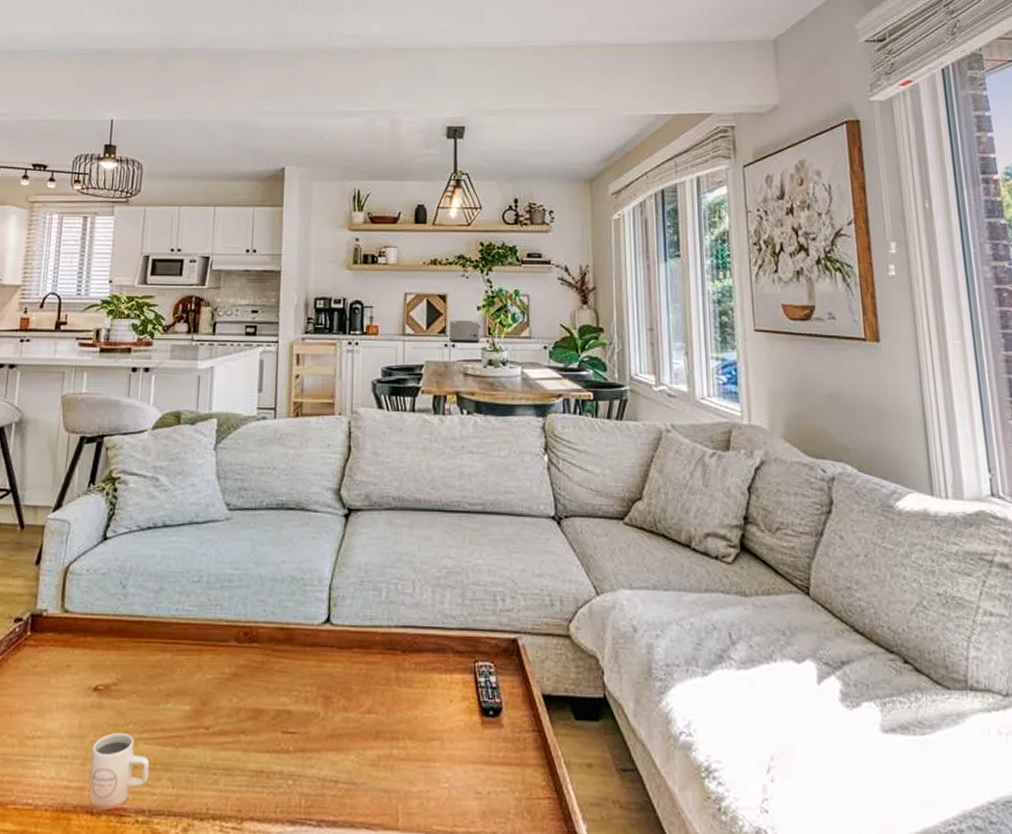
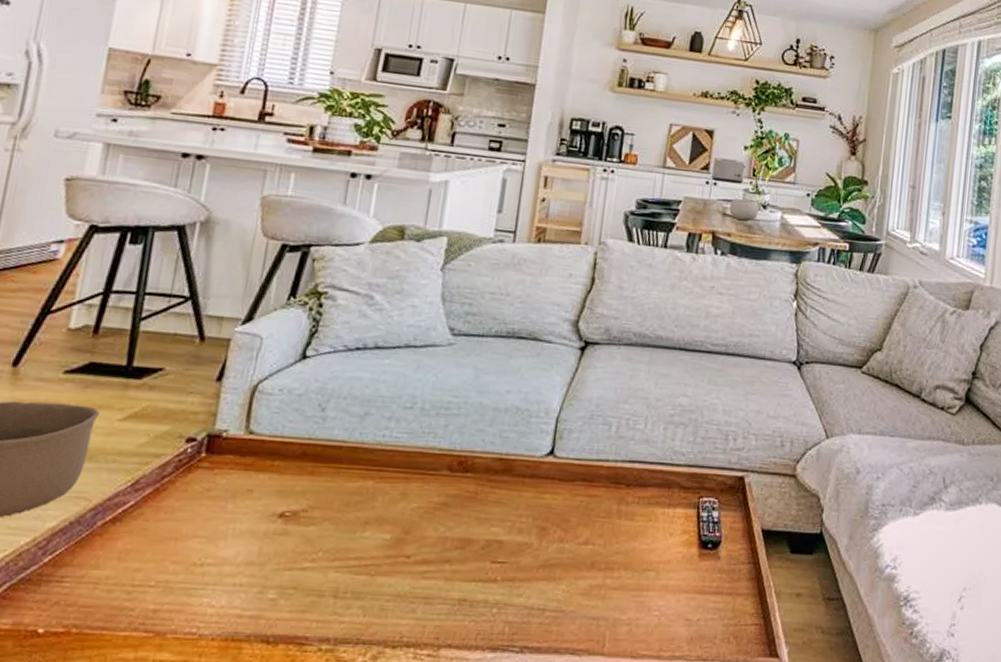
mug: present [88,732,150,811] -> none [265,560,340,640]
bowl: none [470,358,498,379] -> present [729,198,759,222]

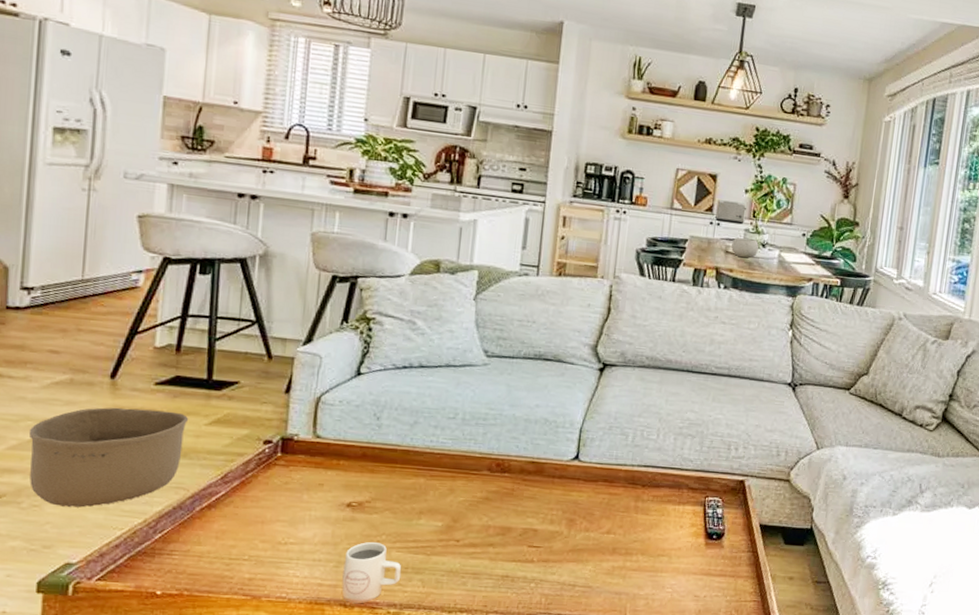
mug: none [265,560,340,640] -> present [341,541,402,604]

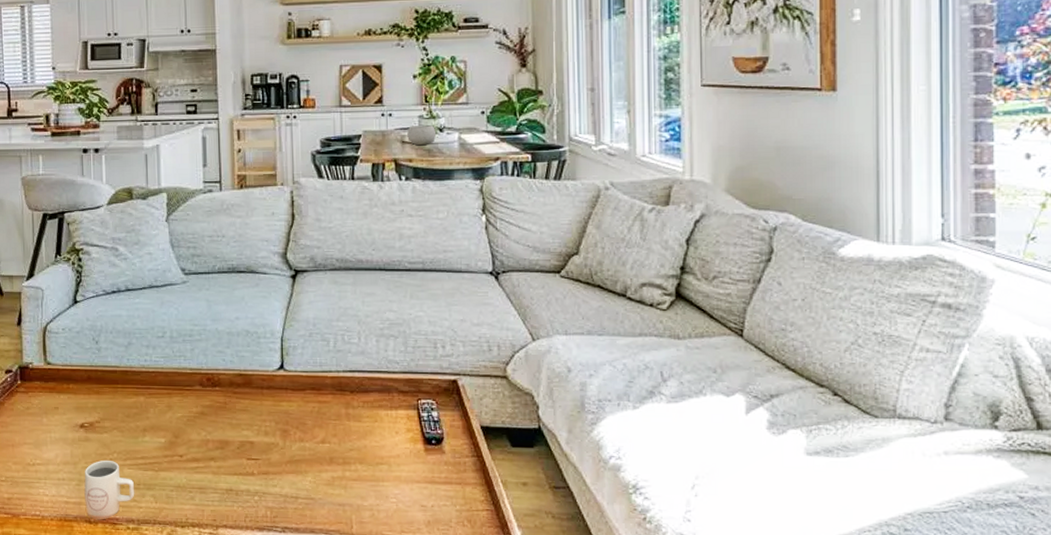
toaster: present [715,200,747,224] -> none [386,89,418,111]

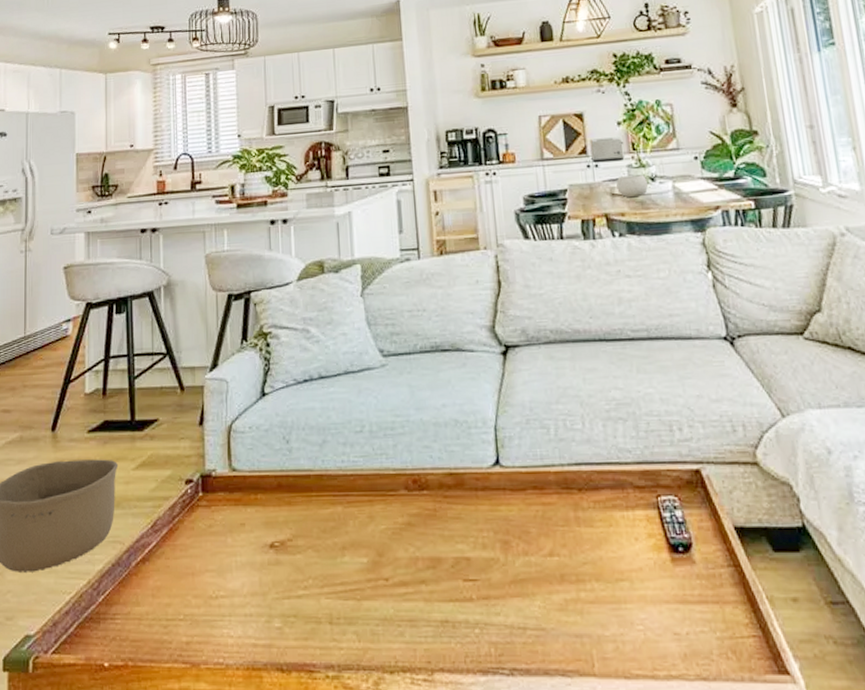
mug: present [84,460,135,520] -> none [275,588,335,667]
toaster: none [386,89,418,111] -> present [589,137,624,162]

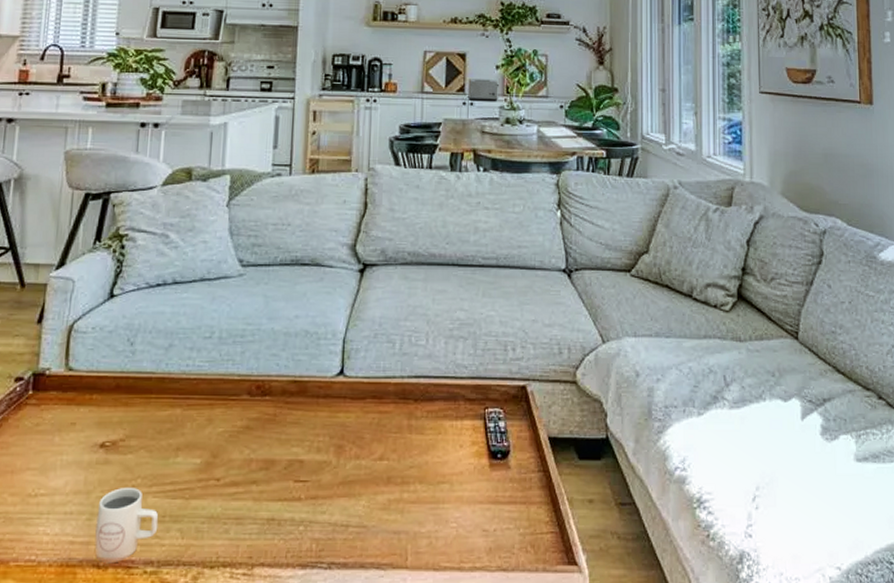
mug: none [275,588,335,667] -> present [94,487,159,564]
bowl: present [616,175,648,198] -> none [487,116,515,137]

